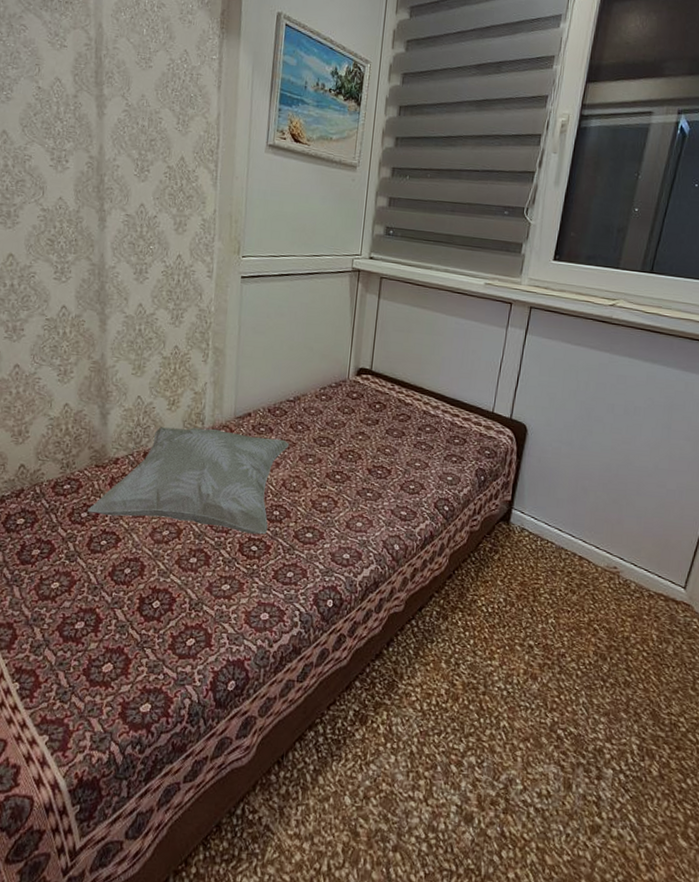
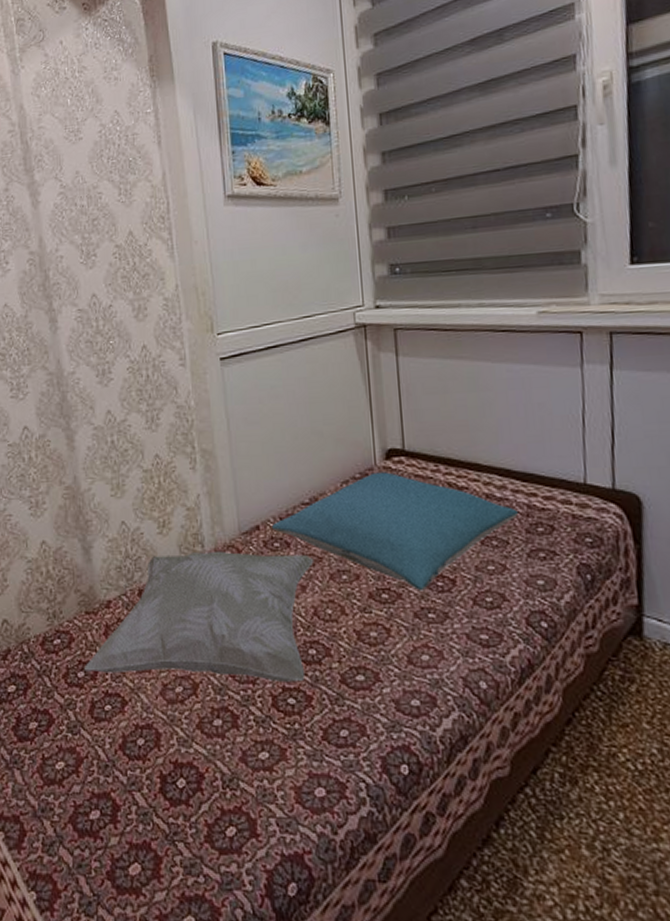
pillow: none [260,384,444,476] -> present [271,472,518,592]

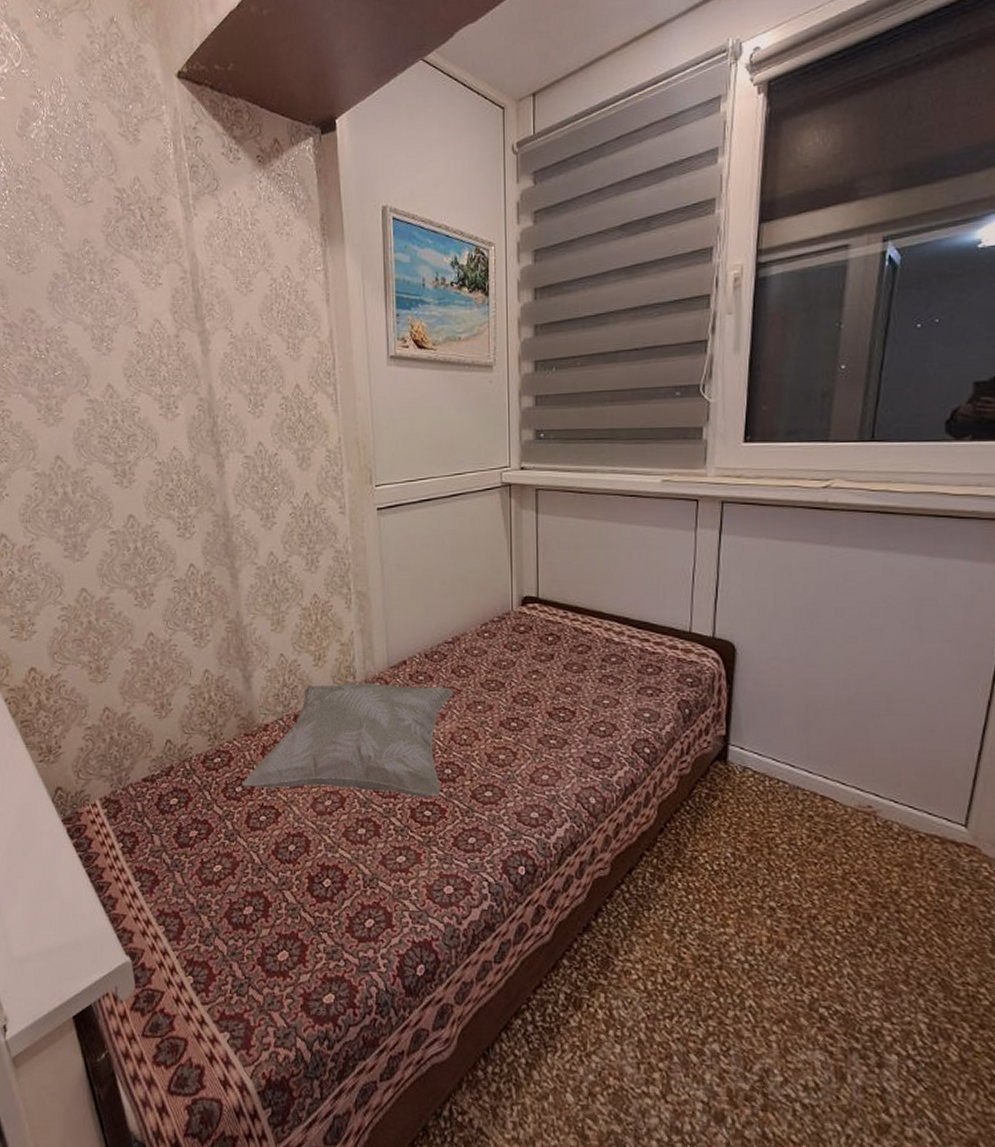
pillow: present [271,472,518,592] -> none [416,617,632,721]

